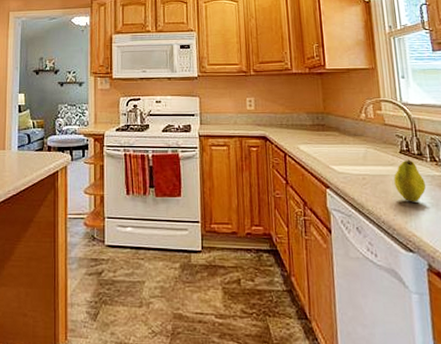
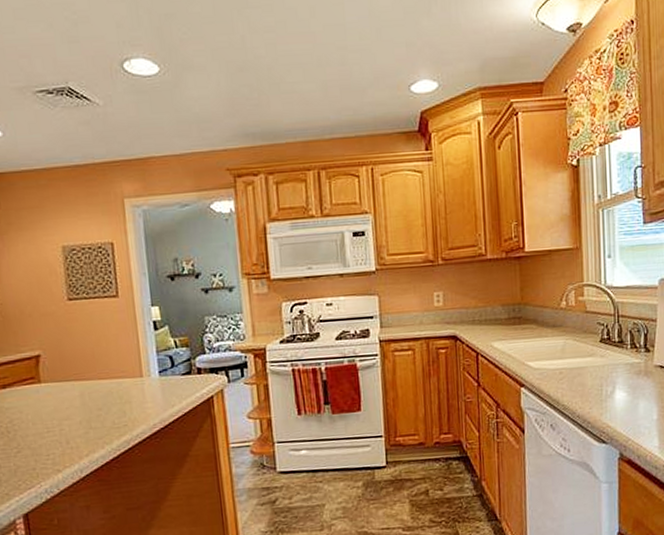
fruit: present [394,159,426,202] -> none [592,348,625,393]

